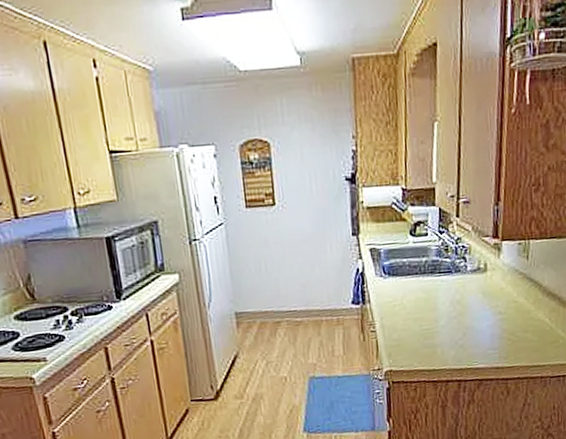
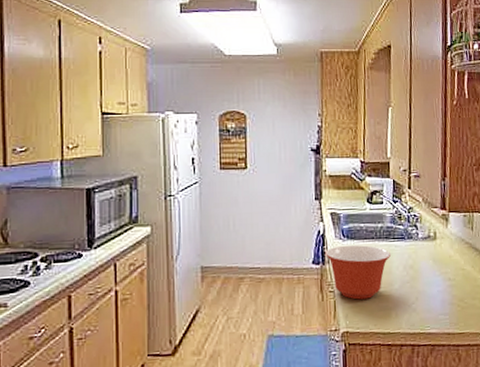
mixing bowl: none [365,281,436,339] -> present [325,244,390,300]

